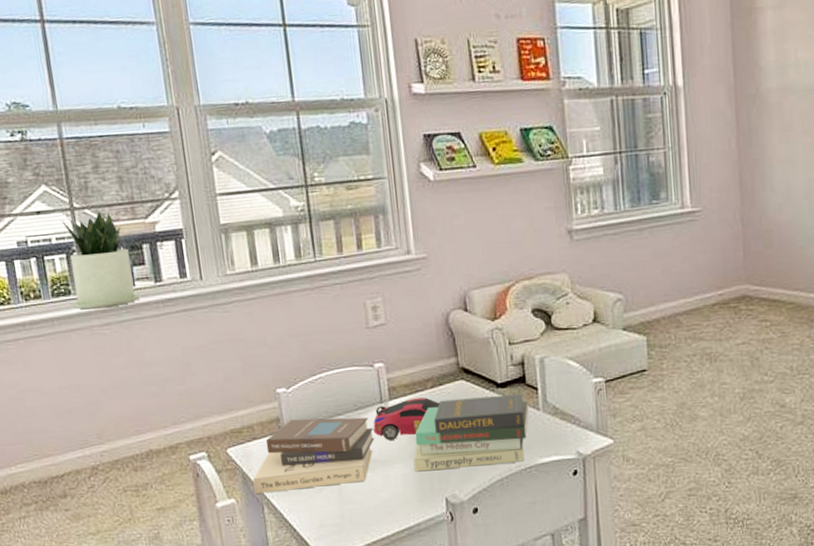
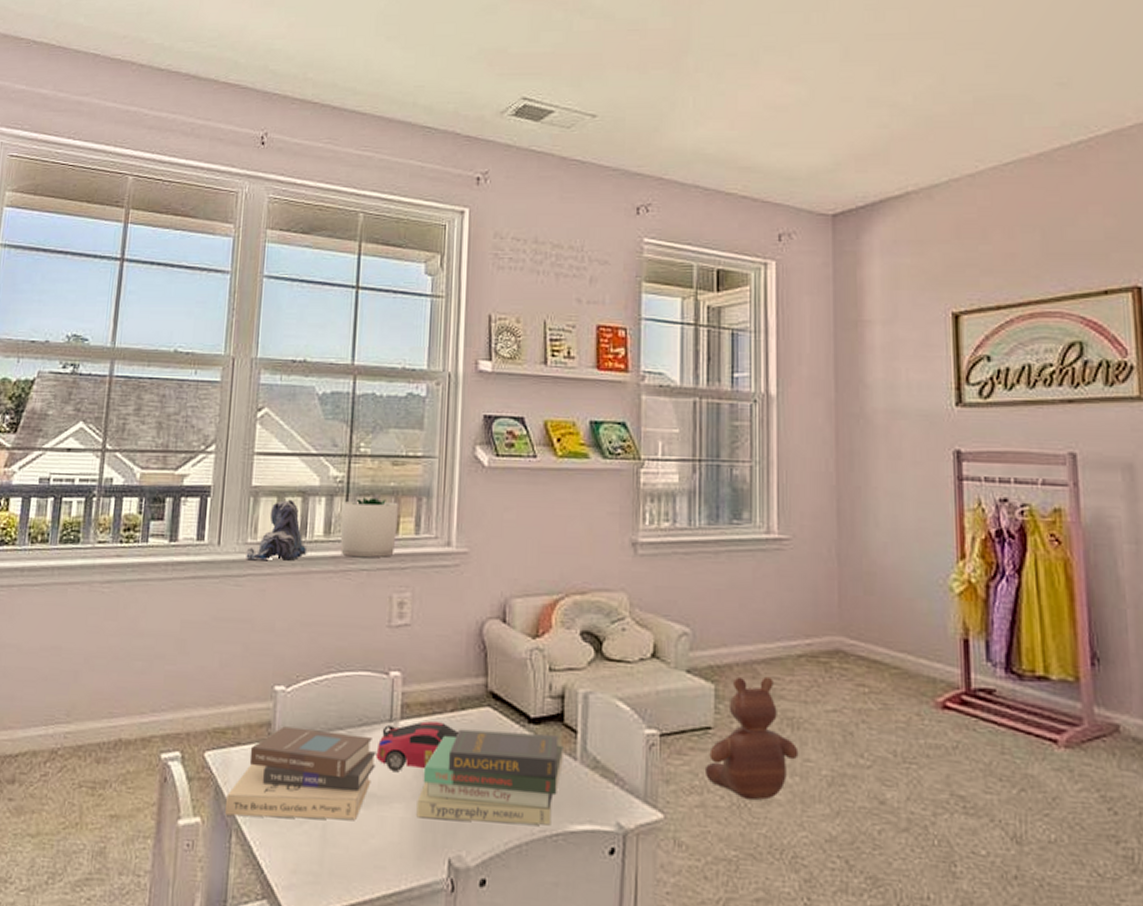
planter: present [61,211,142,310] -> none [77,456,153,563]
plush toy: none [227,231,283,289] -> present [246,499,308,561]
planter: none [306,220,361,275] -> present [340,497,398,558]
teddy bear: none [643,324,717,420] -> present [704,676,799,801]

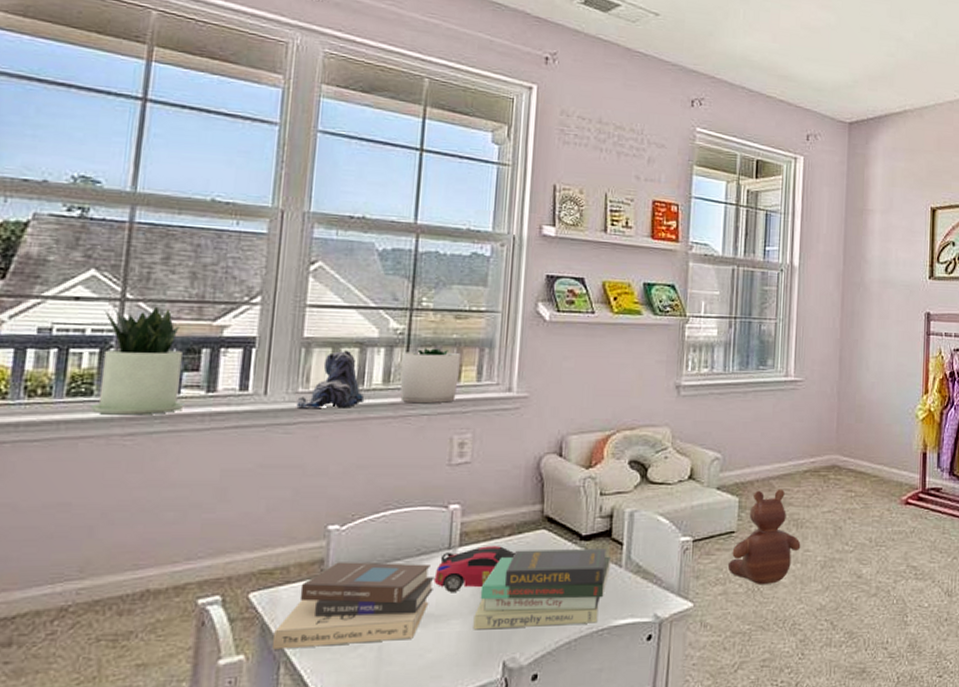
planter: none [77,456,153,563] -> present [90,306,186,415]

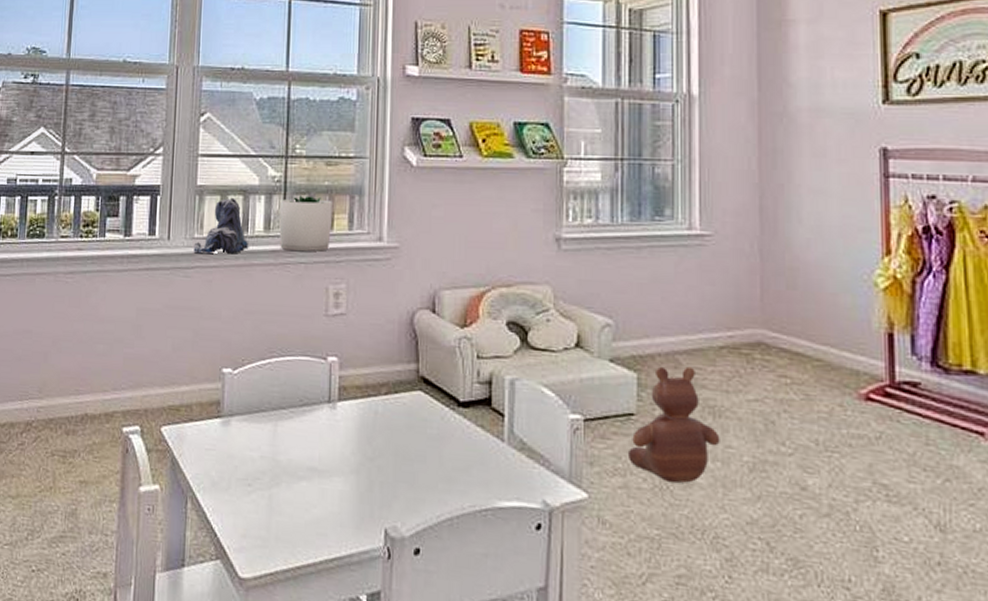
planter: present [90,306,186,415] -> none [43,158,110,256]
books: present [273,562,434,650] -> none [181,405,316,491]
toy car: present [434,546,515,593] -> none [316,403,393,449]
books: present [473,549,612,630] -> none [354,410,493,501]

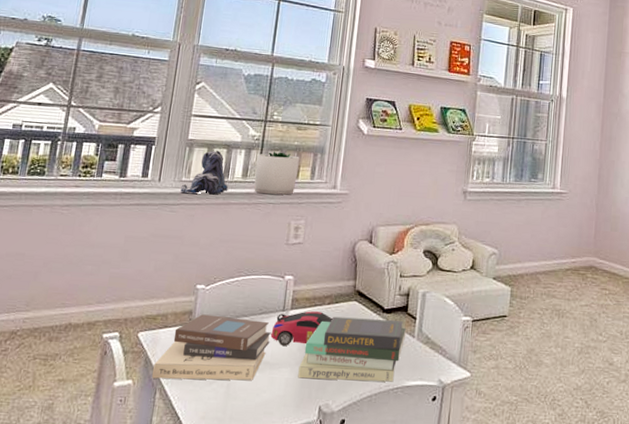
books: none [181,405,316,491] -> present [152,314,271,381]
toy car: none [316,403,393,449] -> present [270,311,333,347]
books: none [354,410,493,501] -> present [298,316,407,382]
teddy bear: present [627,366,720,484] -> none [499,282,562,364]

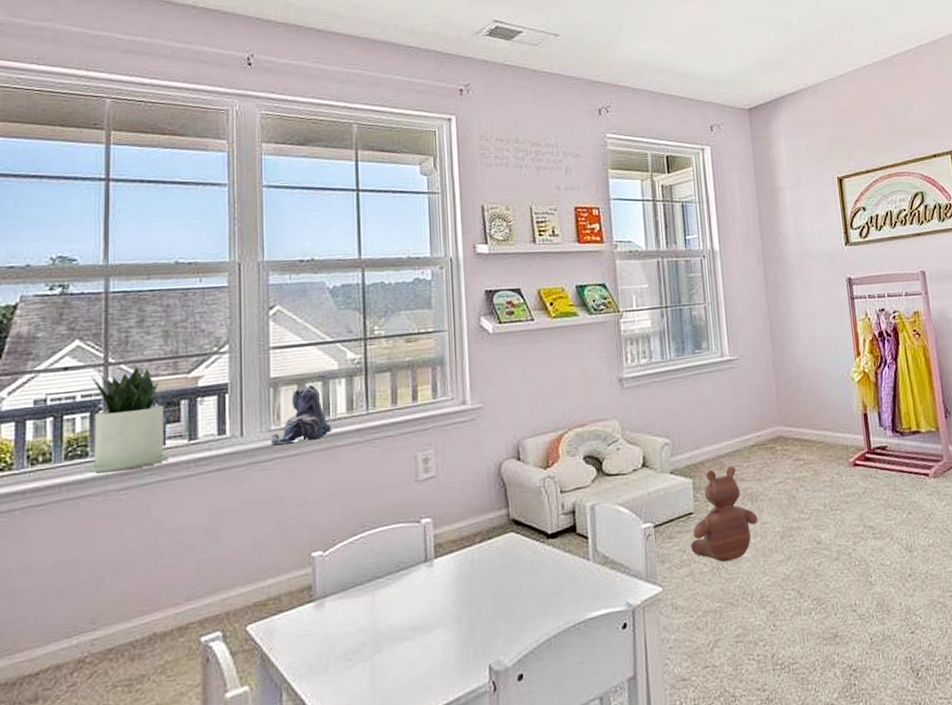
planter: none [42,110,106,192] -> present [87,366,172,473]
books: present [152,314,271,381] -> none [274,578,416,678]
planter: present [254,151,300,195] -> none [362,372,416,427]
toy car: present [270,311,333,347] -> none [415,553,488,604]
books: present [298,316,407,382] -> none [456,544,580,638]
teddy bear: none [499,282,562,364] -> present [690,465,758,562]

